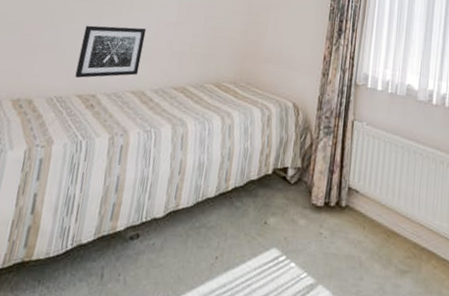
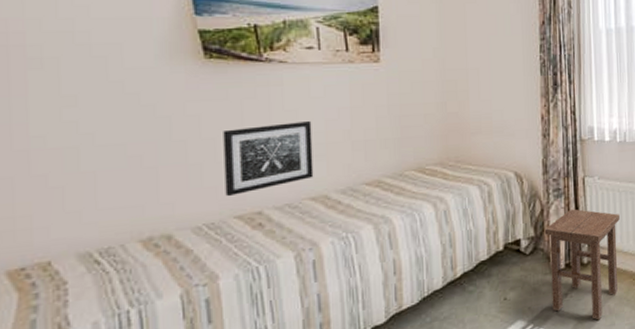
stool: none [306,148,382,270] -> present [544,209,620,320]

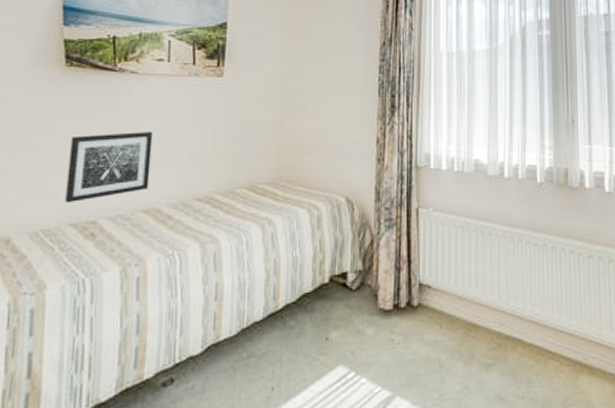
stool: present [544,209,620,320] -> none [373,242,454,375]

